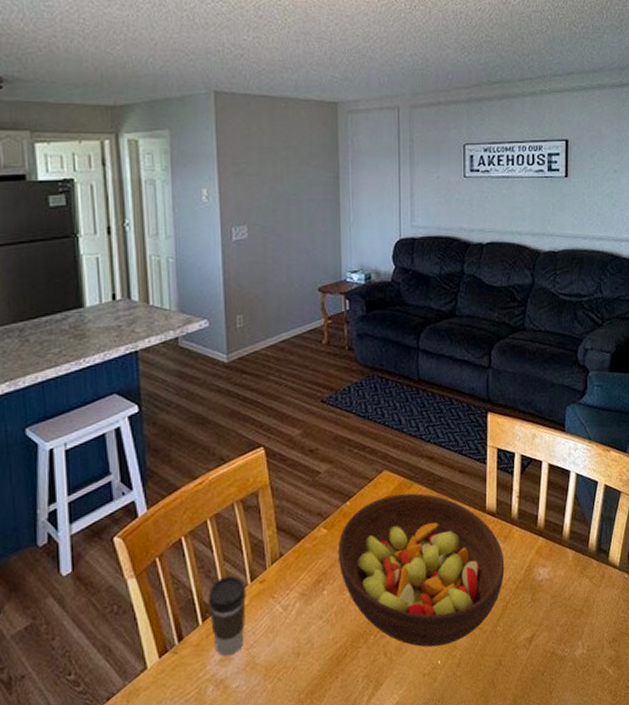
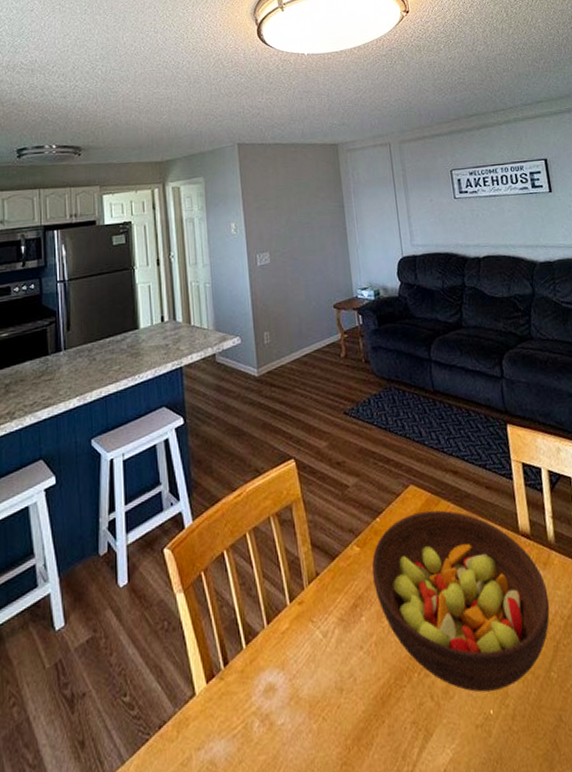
coffee cup: present [208,575,246,657] -> none [250,594,287,687]

